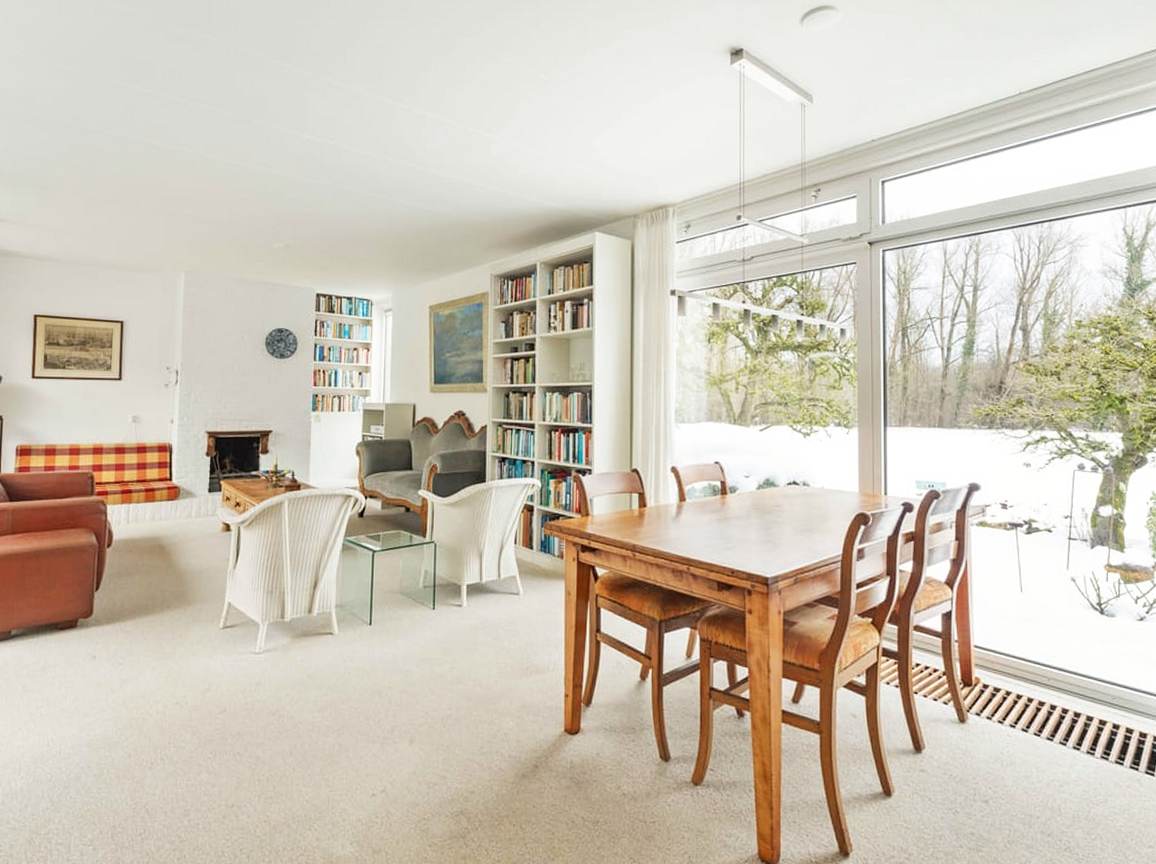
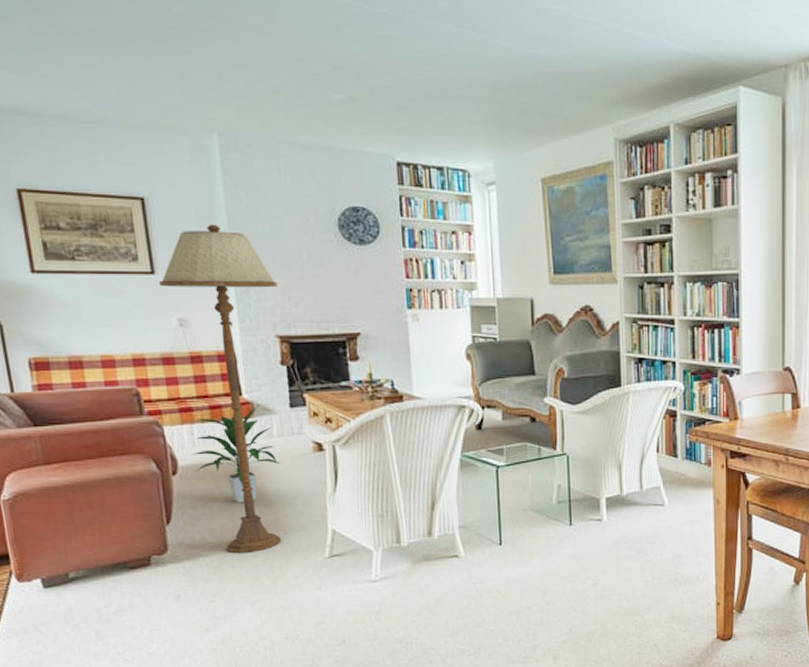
floor lamp: none [123,341,213,621] -> present [158,224,282,554]
indoor plant: none [125,489,194,575] -> present [191,405,280,503]

